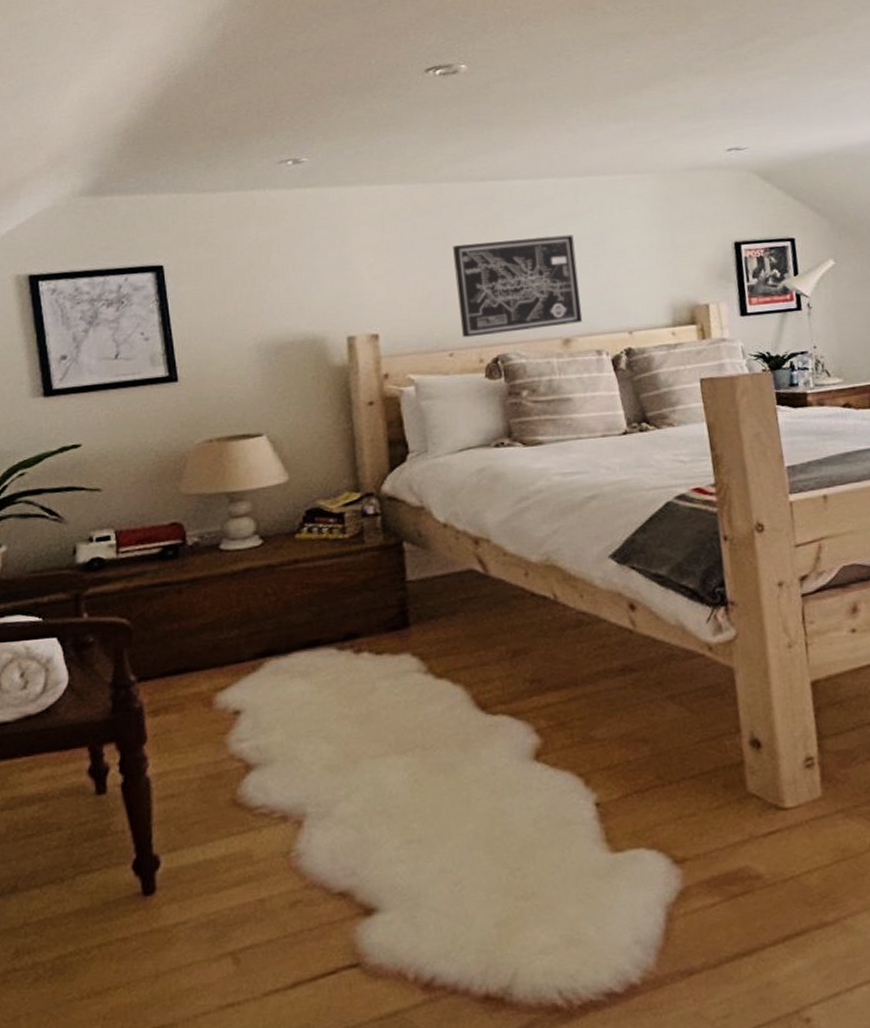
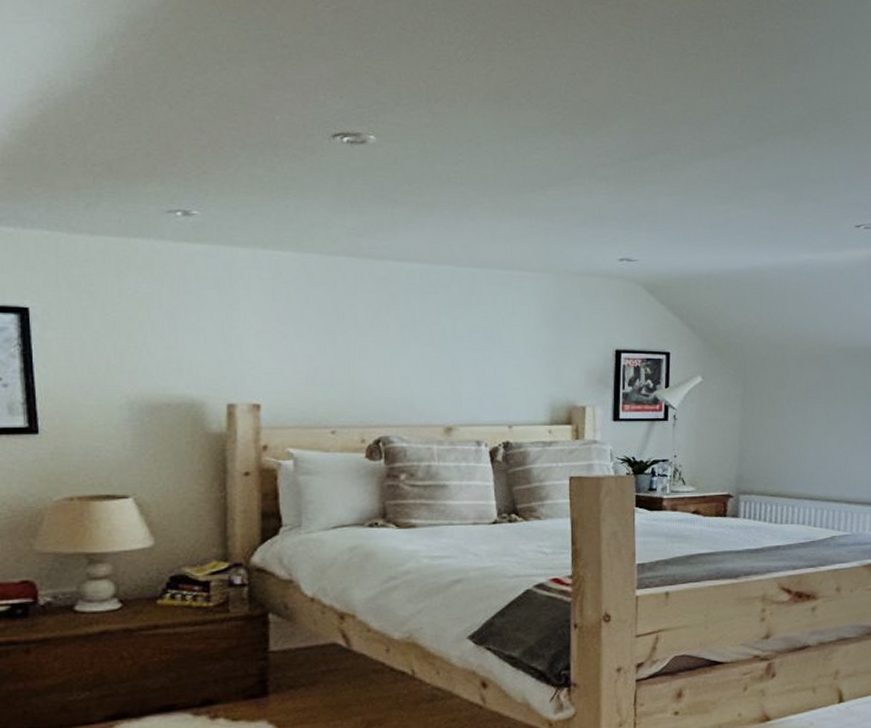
wall art: present [453,234,582,338] -> none [345,321,466,417]

